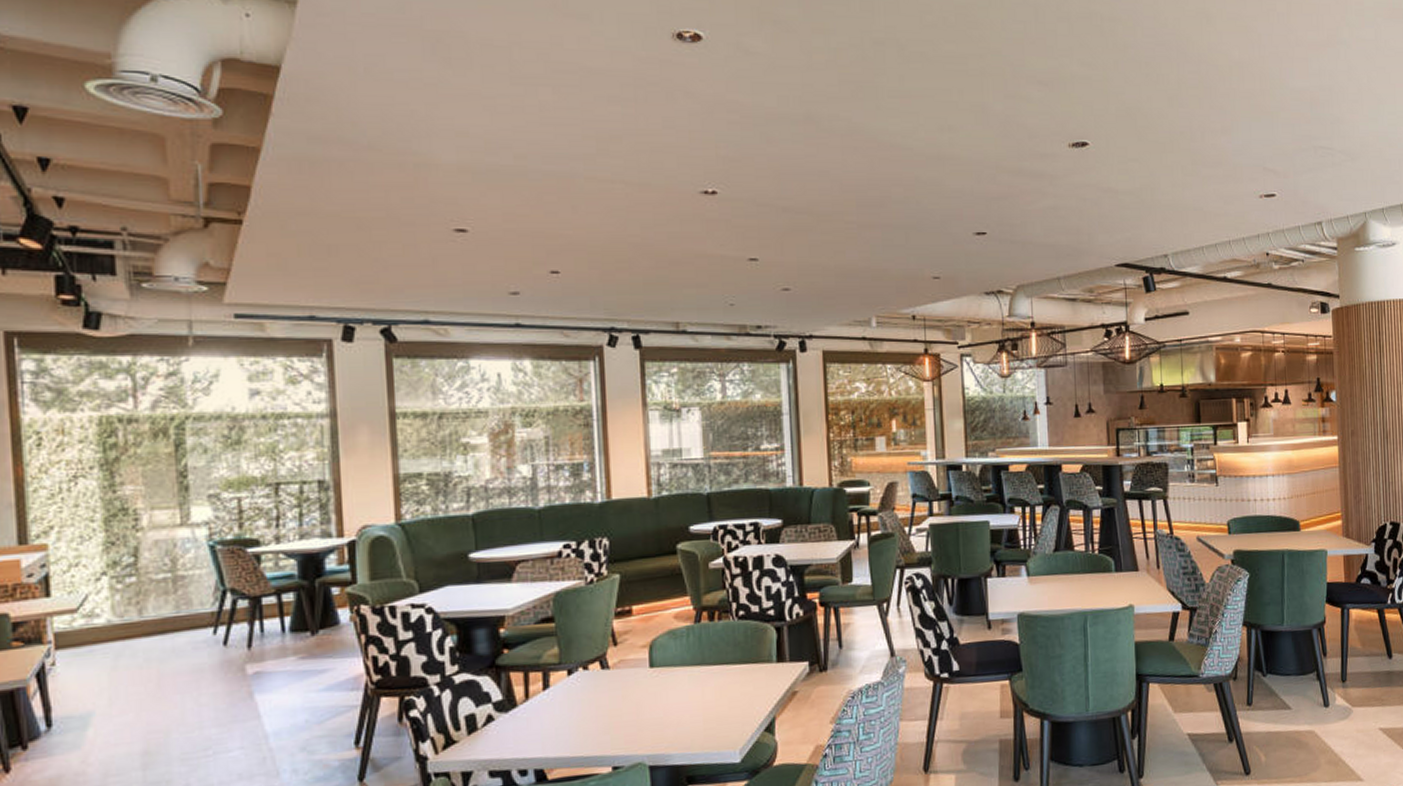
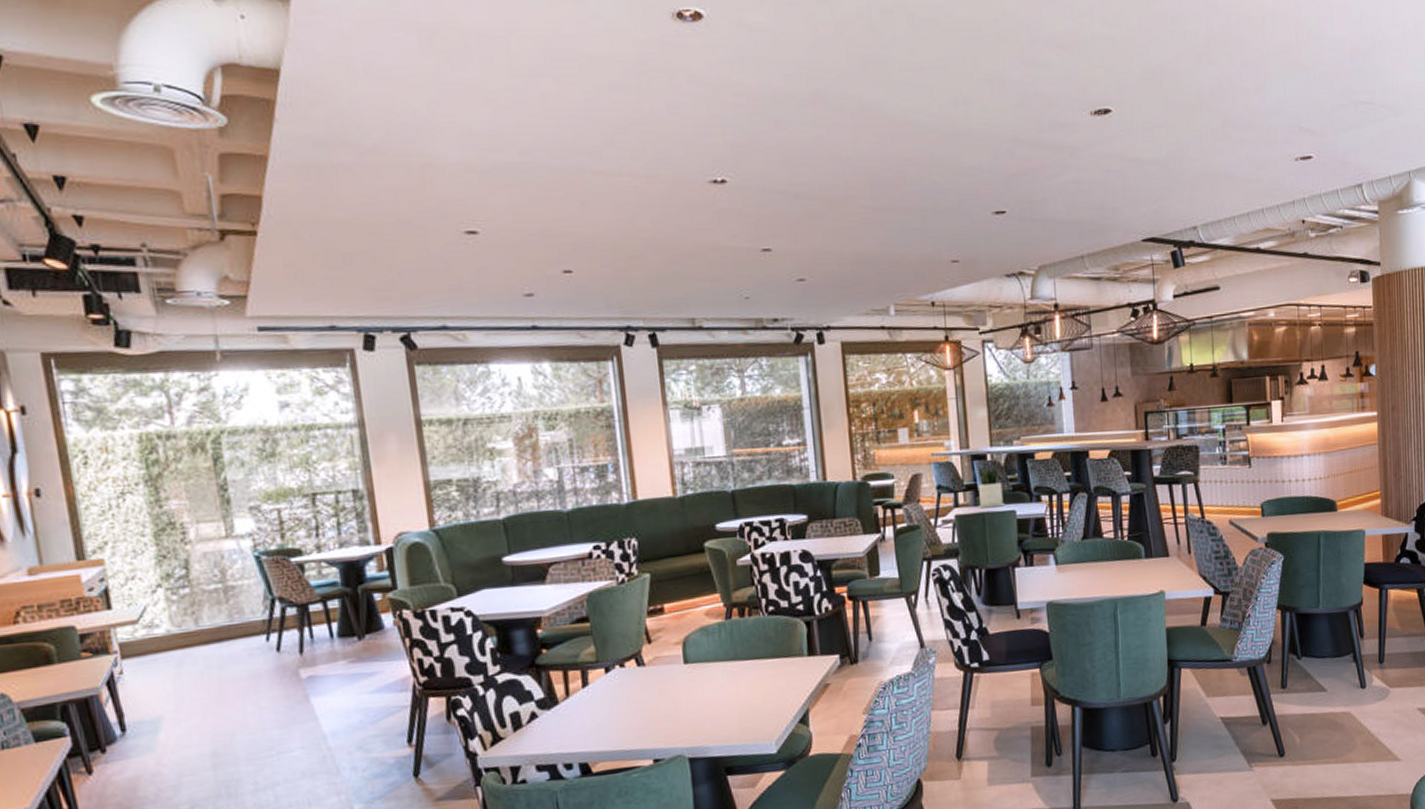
planter: none [951,477,979,519] -> present [977,466,1005,509]

